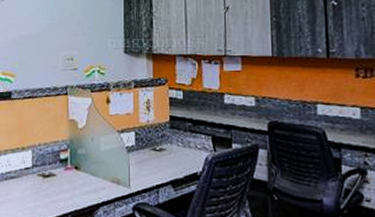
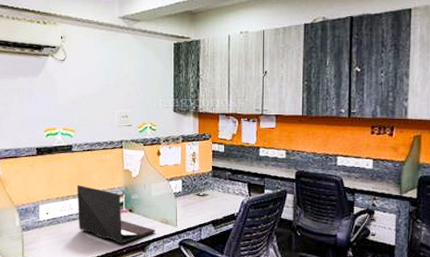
laptop: none [17,137,105,208] -> present [77,185,155,244]

